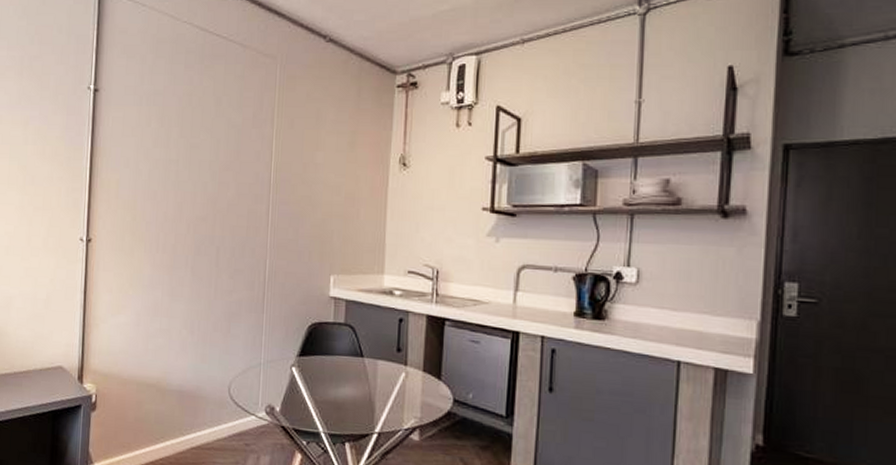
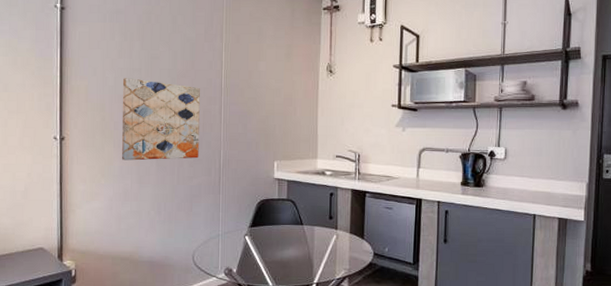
wall art: none [152,171,245,269] -> present [121,78,200,161]

